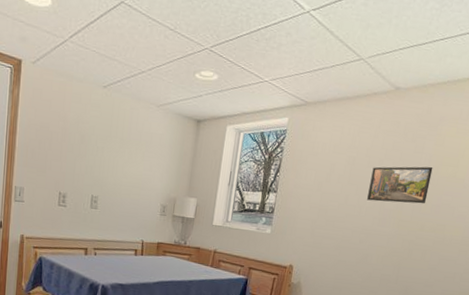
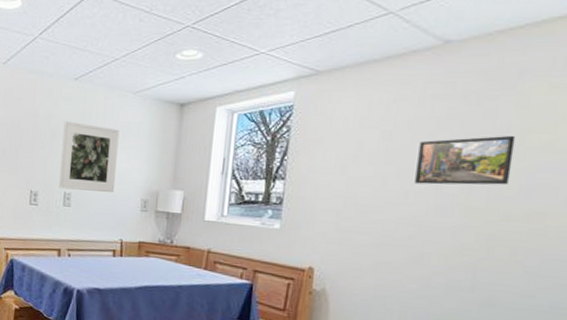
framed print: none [87,127,144,198] -> present [59,121,120,193]

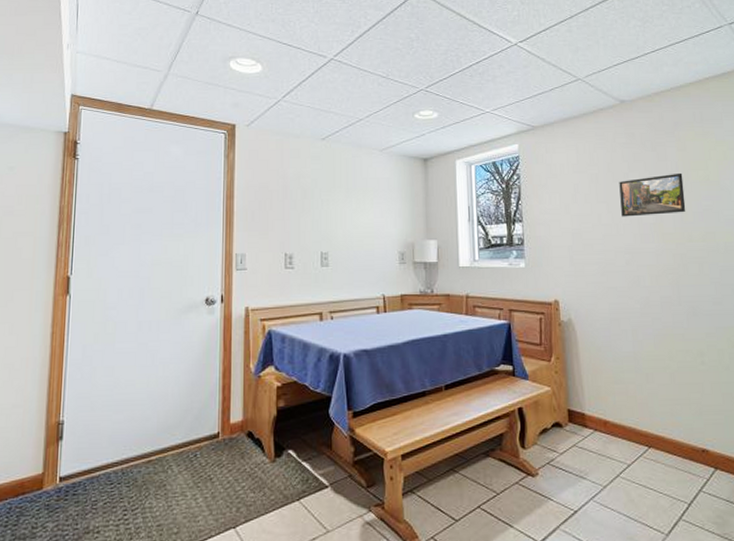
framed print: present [59,121,120,193] -> none [315,180,372,249]

